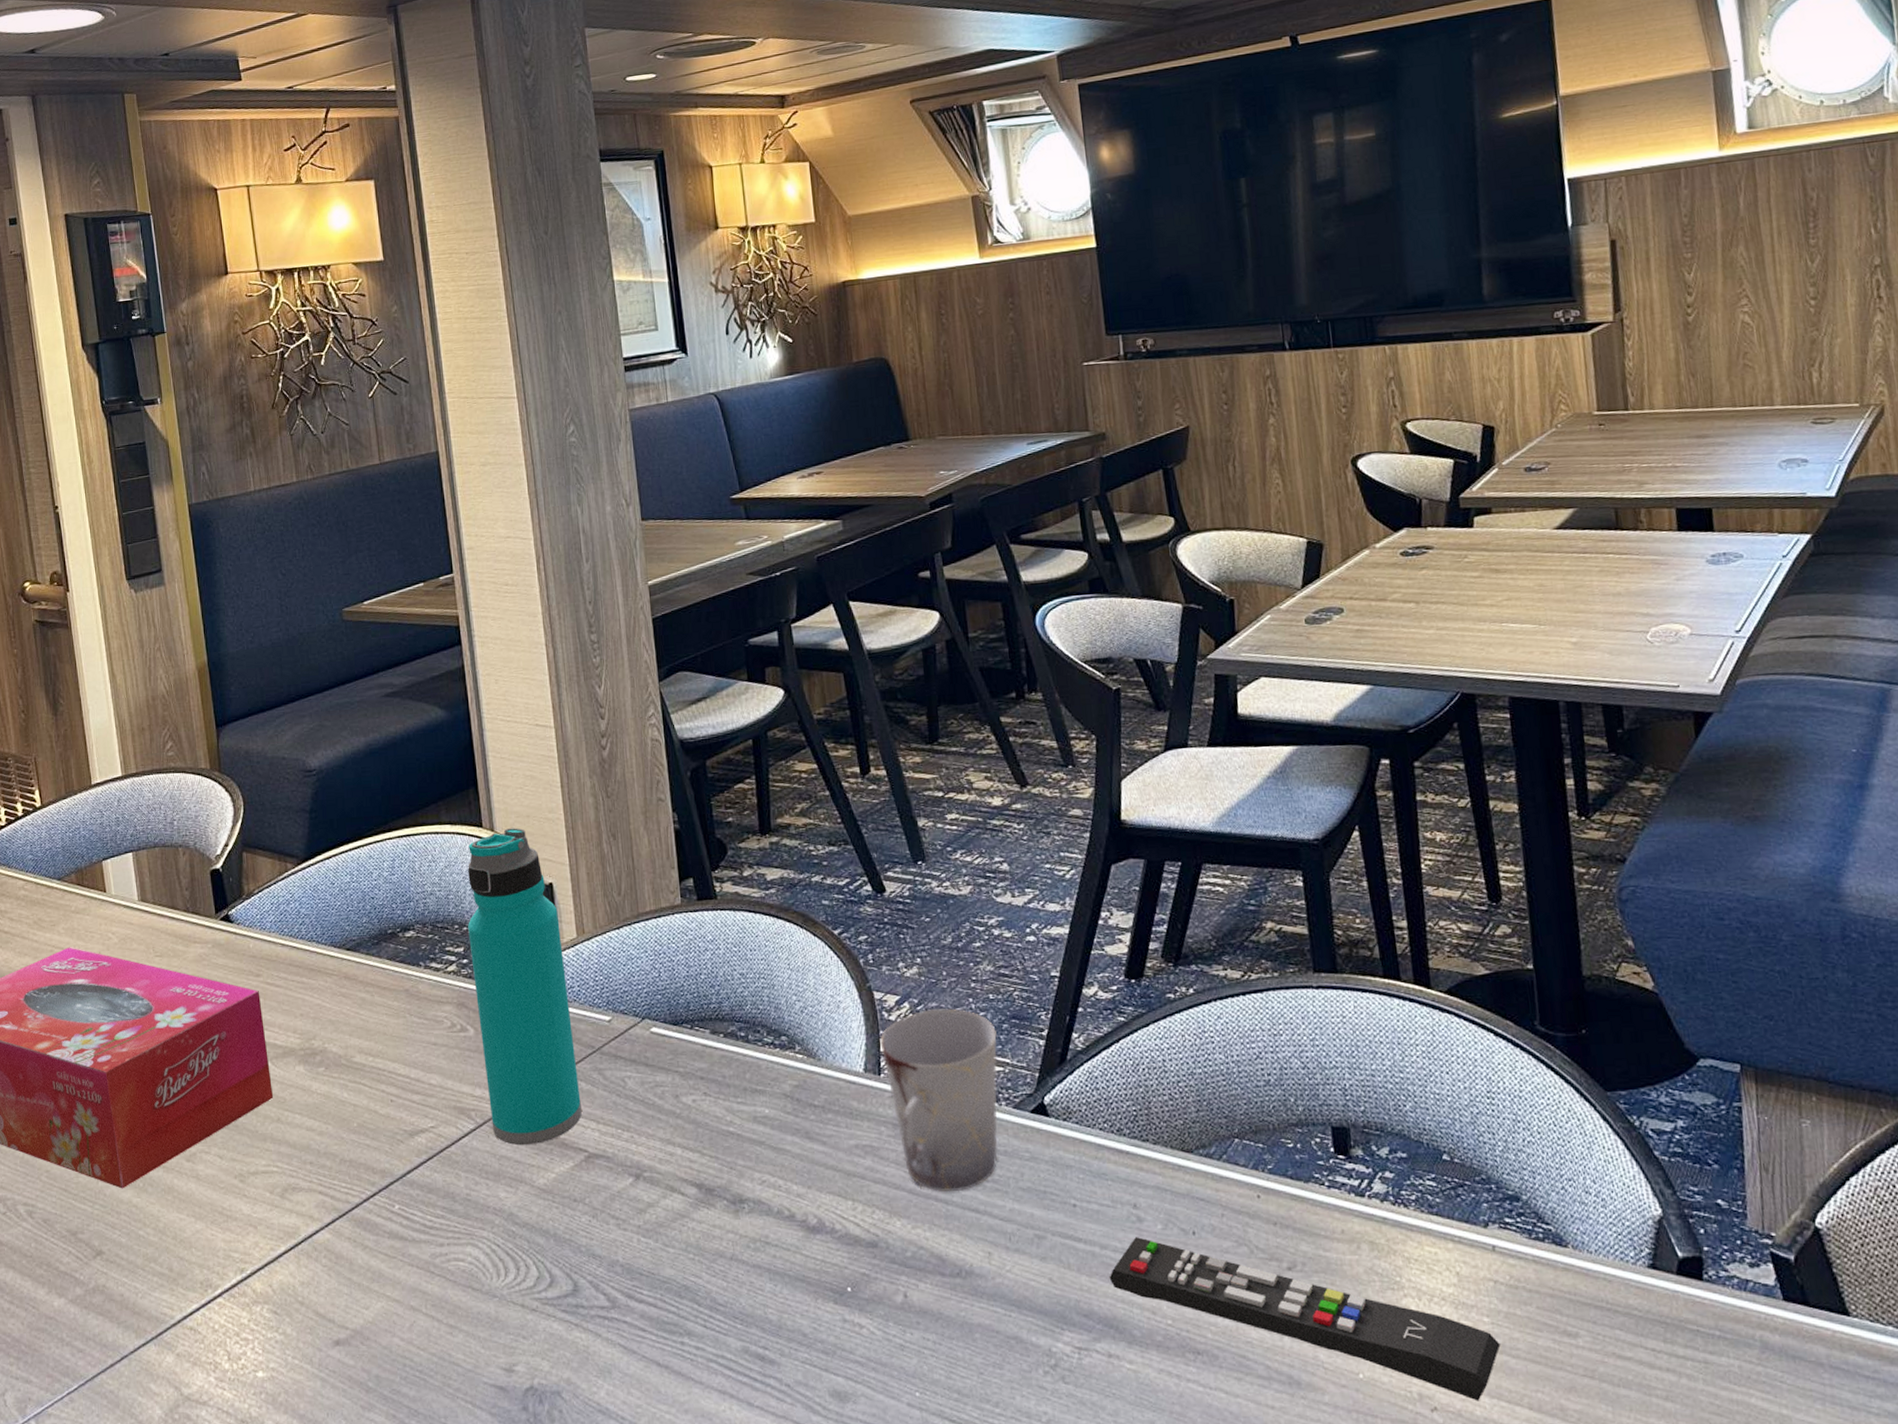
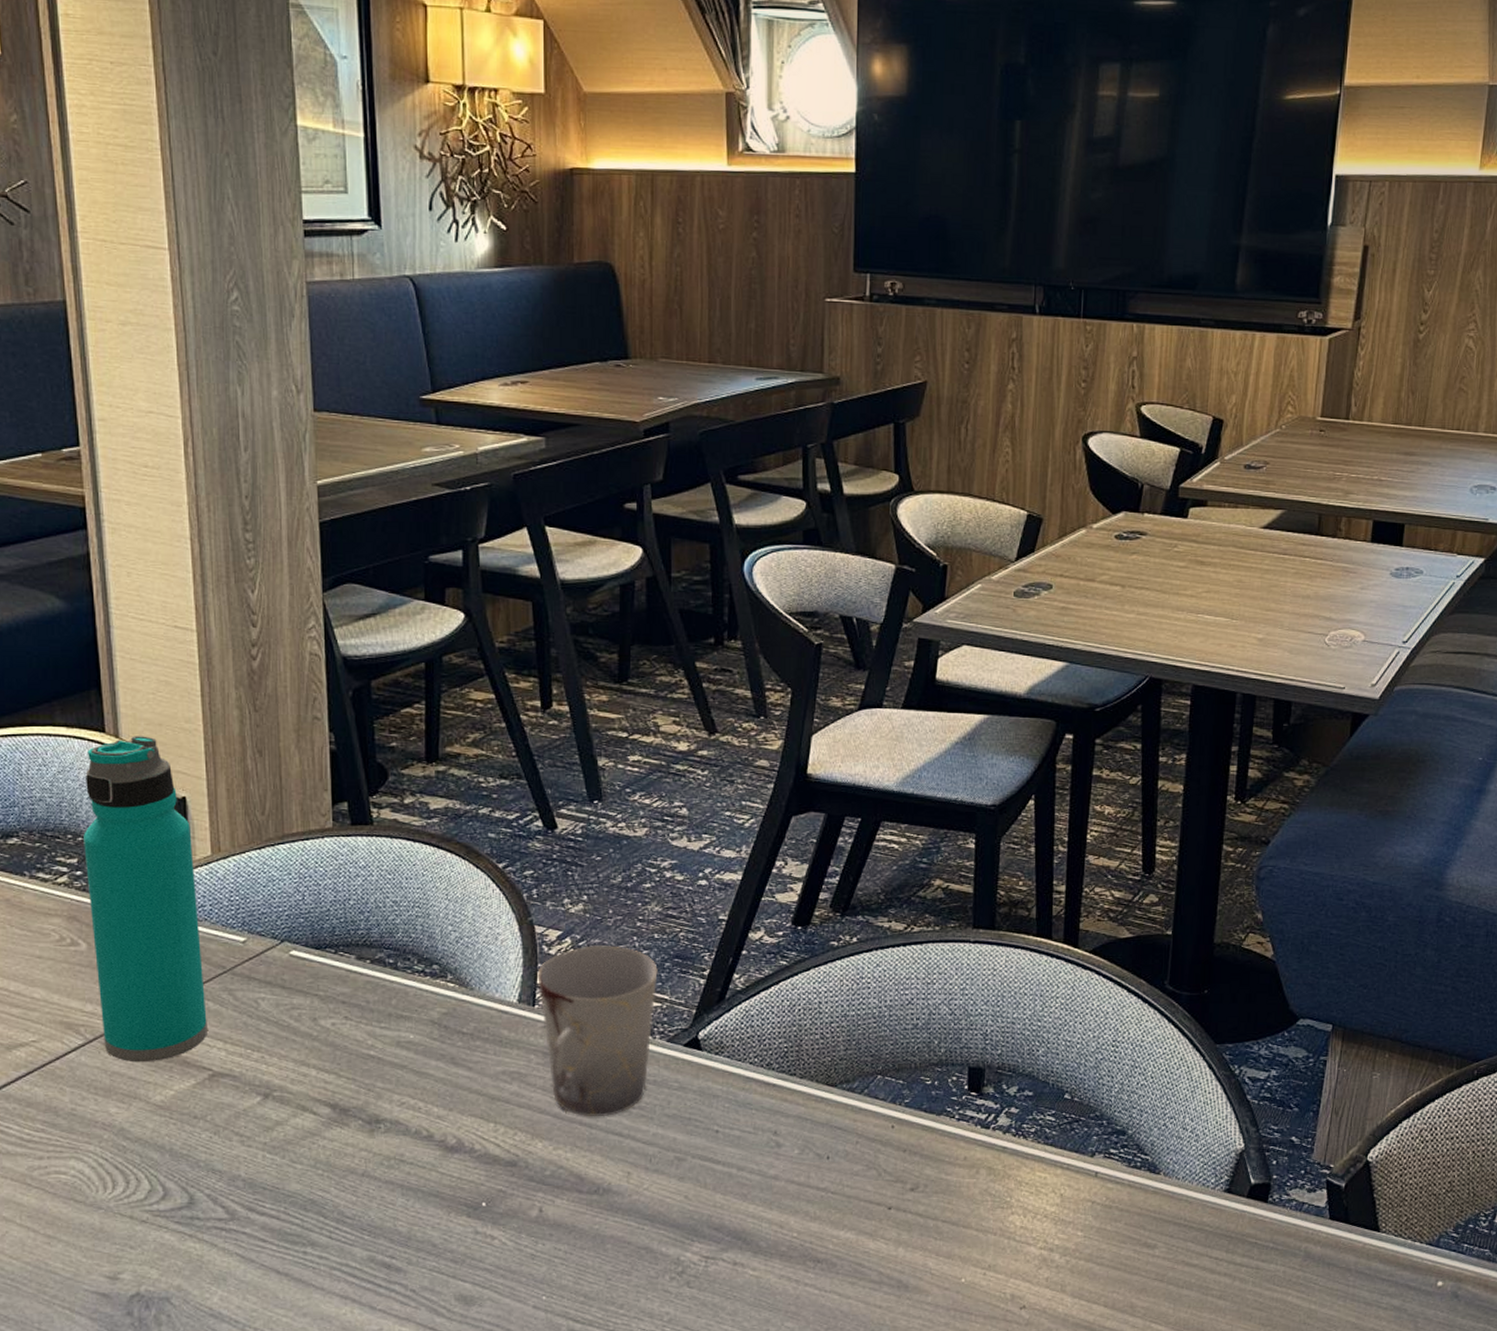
remote control: present [1109,1237,1501,1401] -> none [742,1160,1089,1301]

